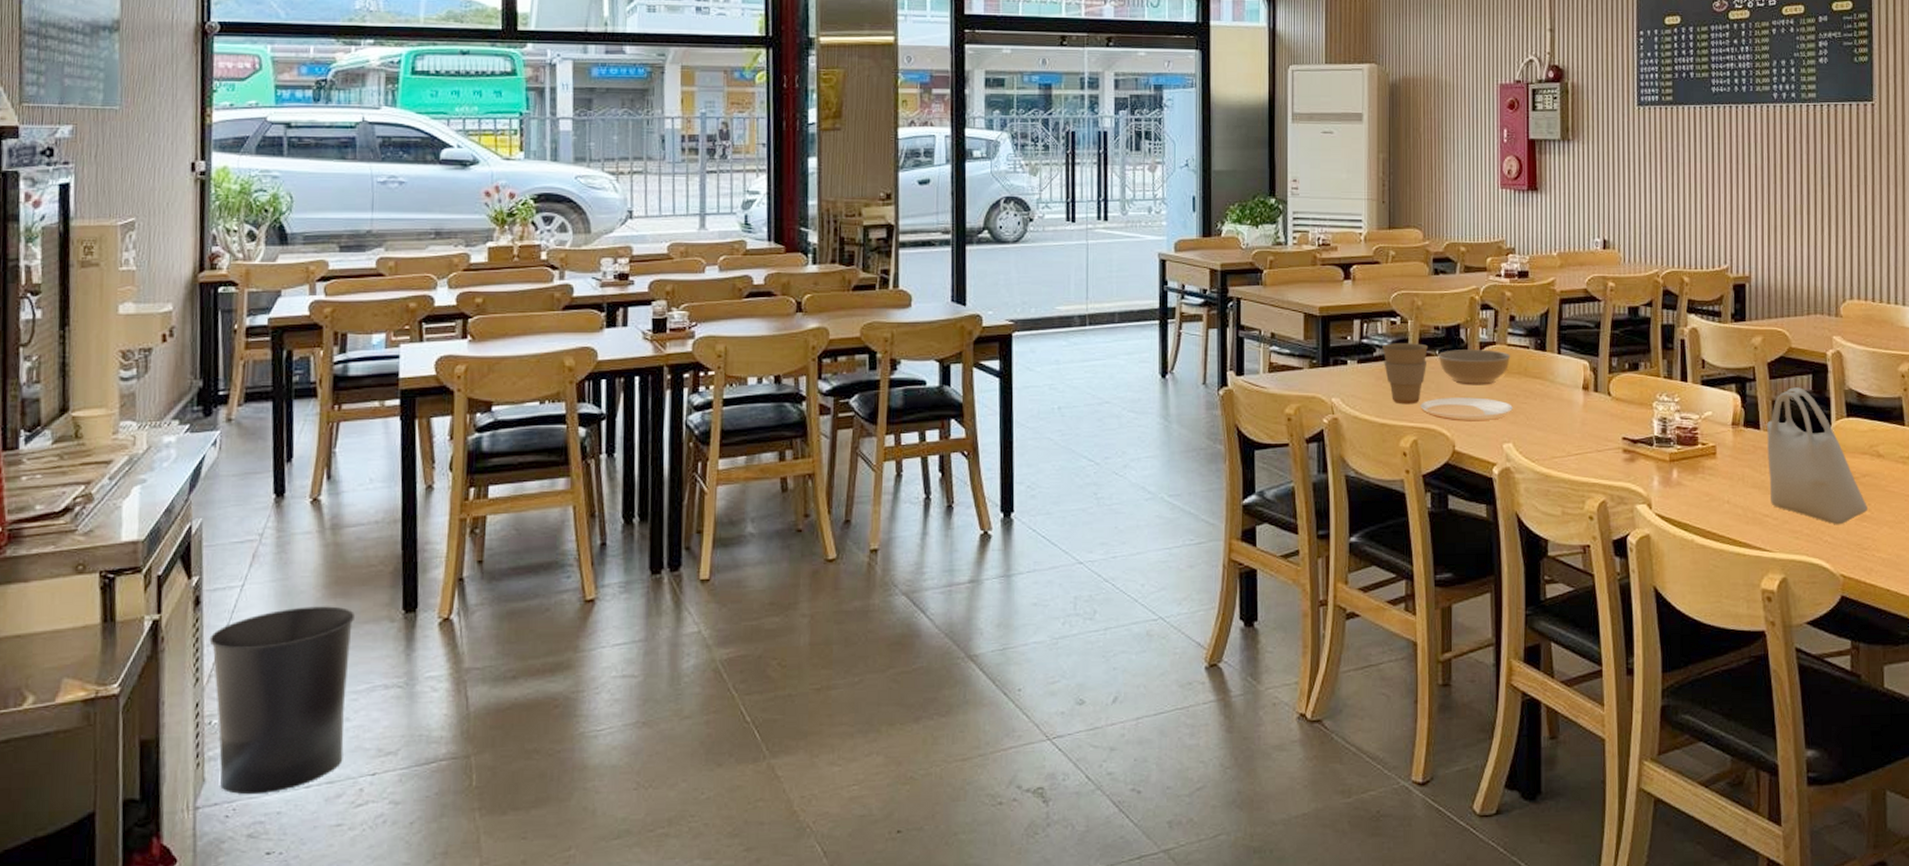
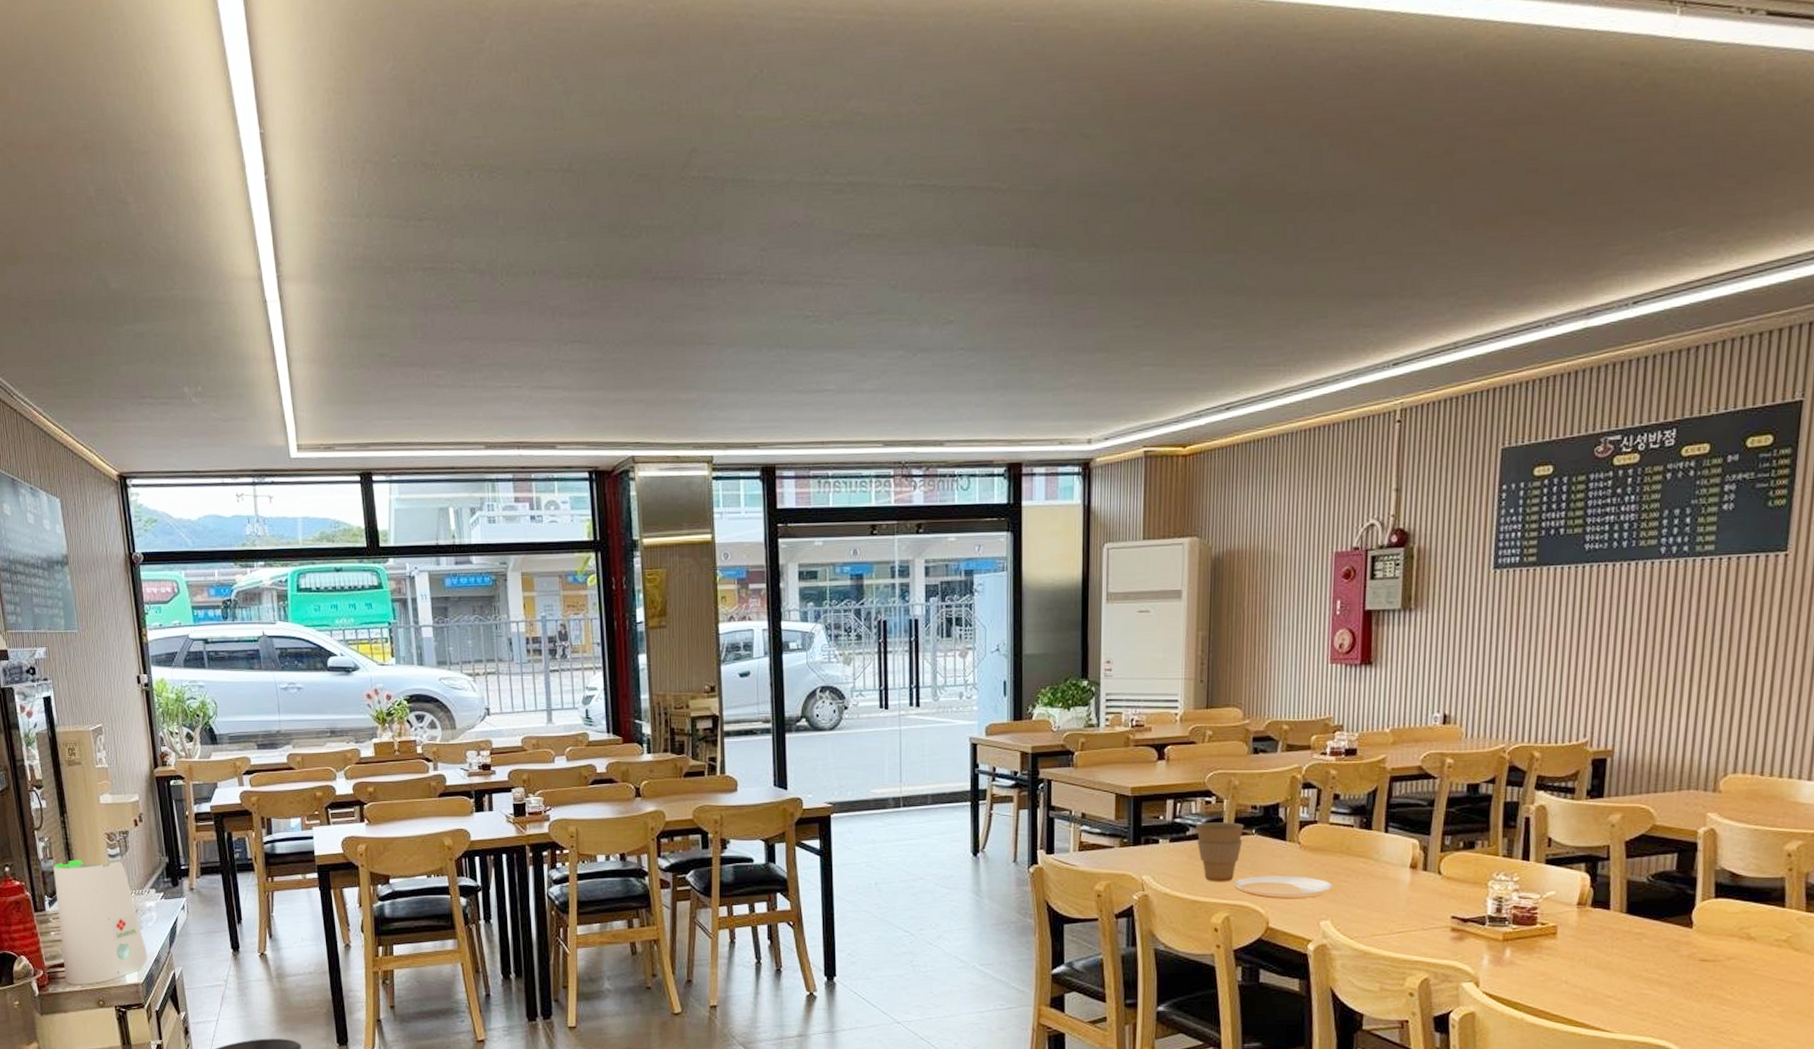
soap dispenser: none [33,384,156,545] -> present [53,859,147,985]
bowl: present [1438,349,1511,385] -> none [1254,828,1333,864]
handbag: present [1767,387,1868,525] -> none [1615,867,1730,1008]

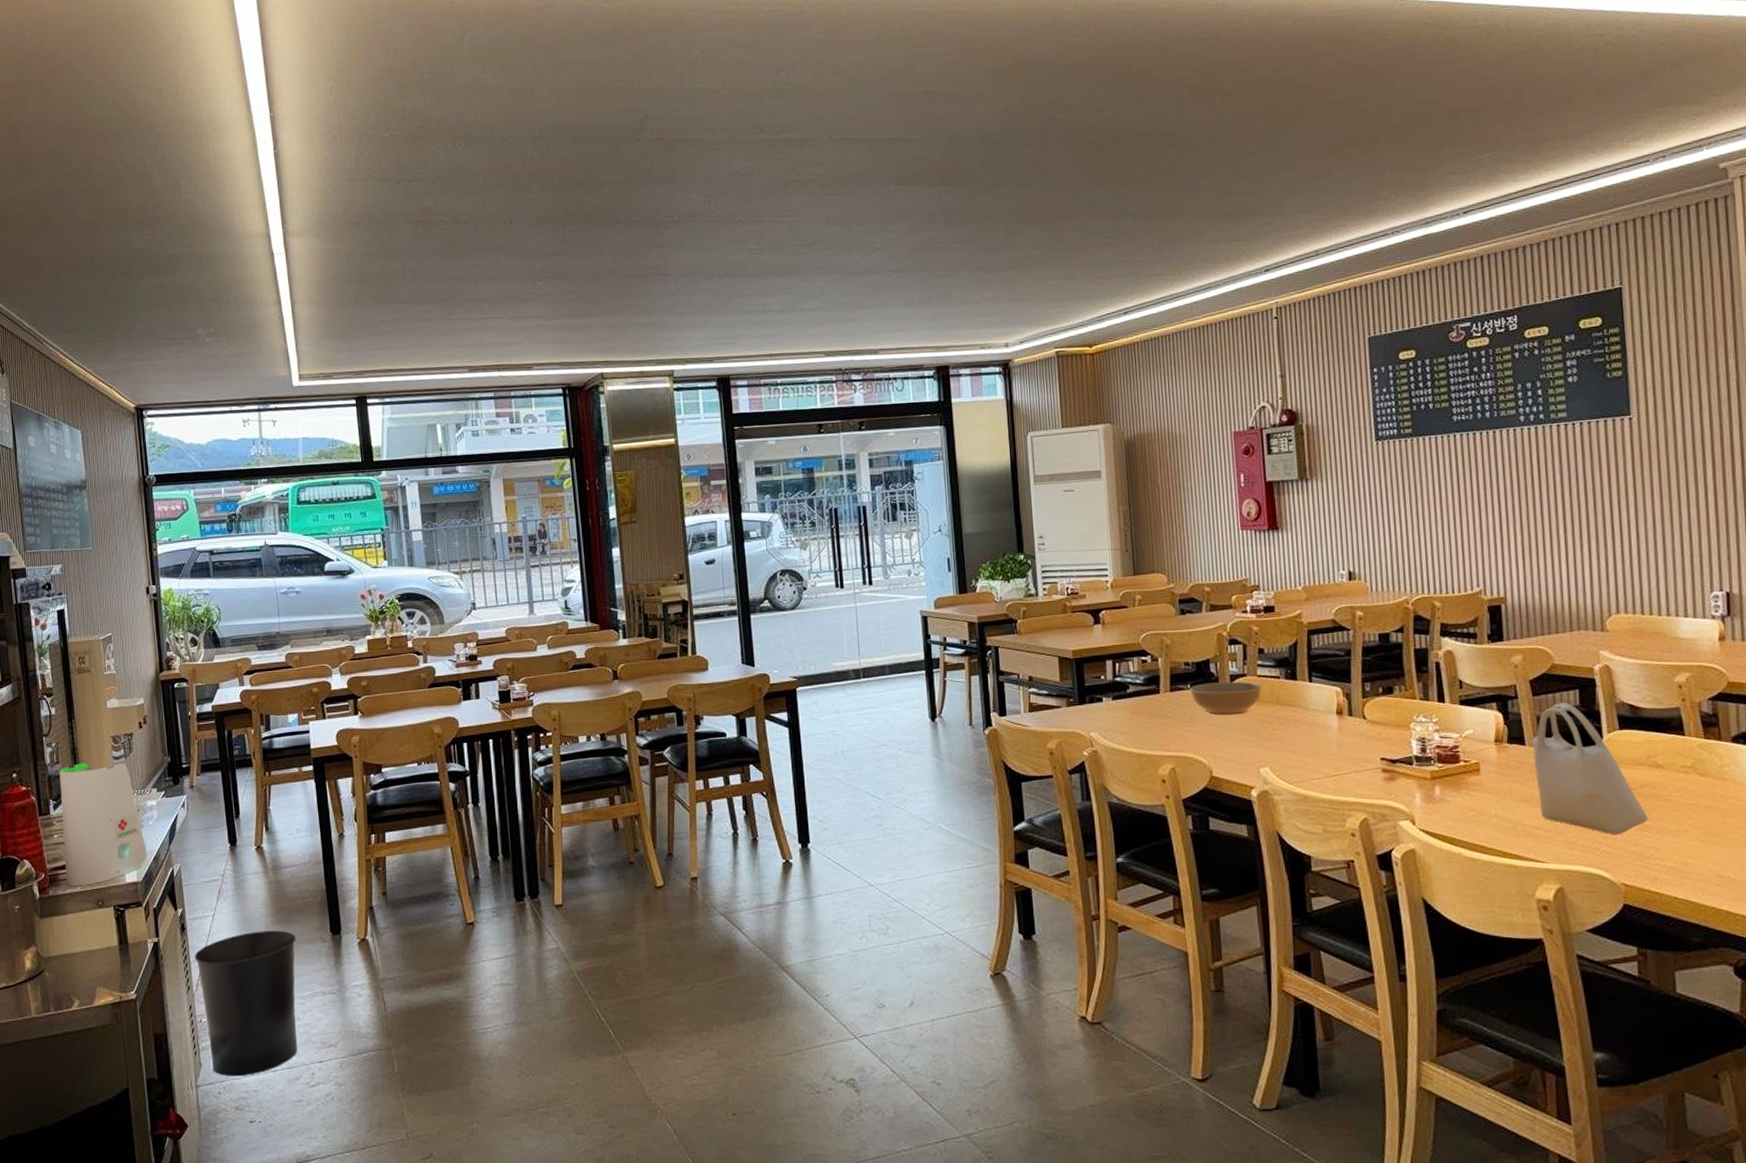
cup: present [1196,822,1244,882] -> none [1135,679,1179,736]
plate: present [1233,876,1332,899] -> none [1175,726,1267,749]
bowl: none [1254,828,1333,864] -> present [1190,681,1262,716]
handbag: none [1615,867,1730,1008] -> present [1532,702,1648,835]

